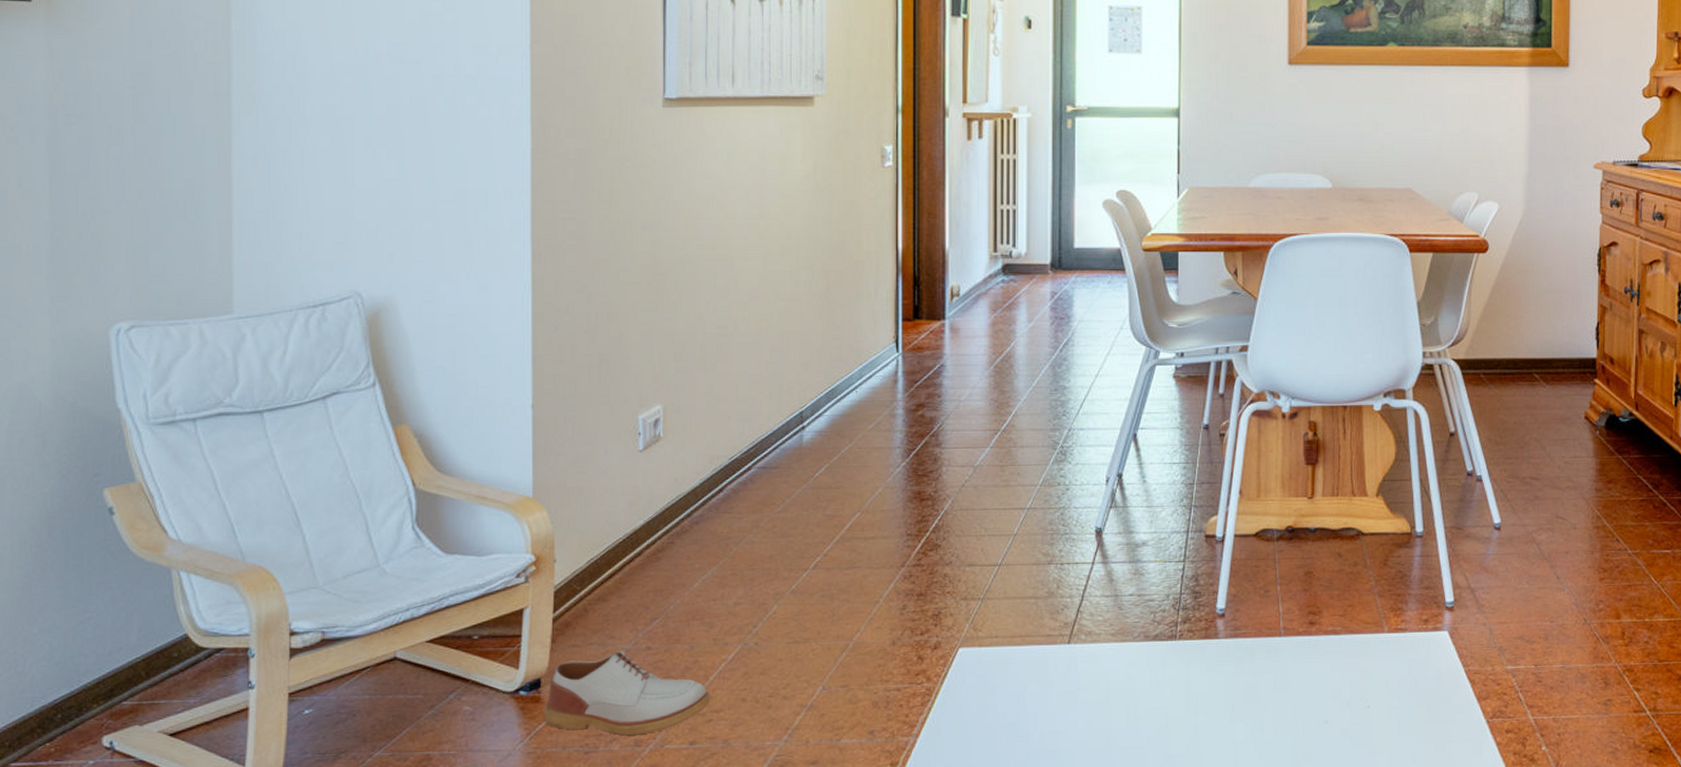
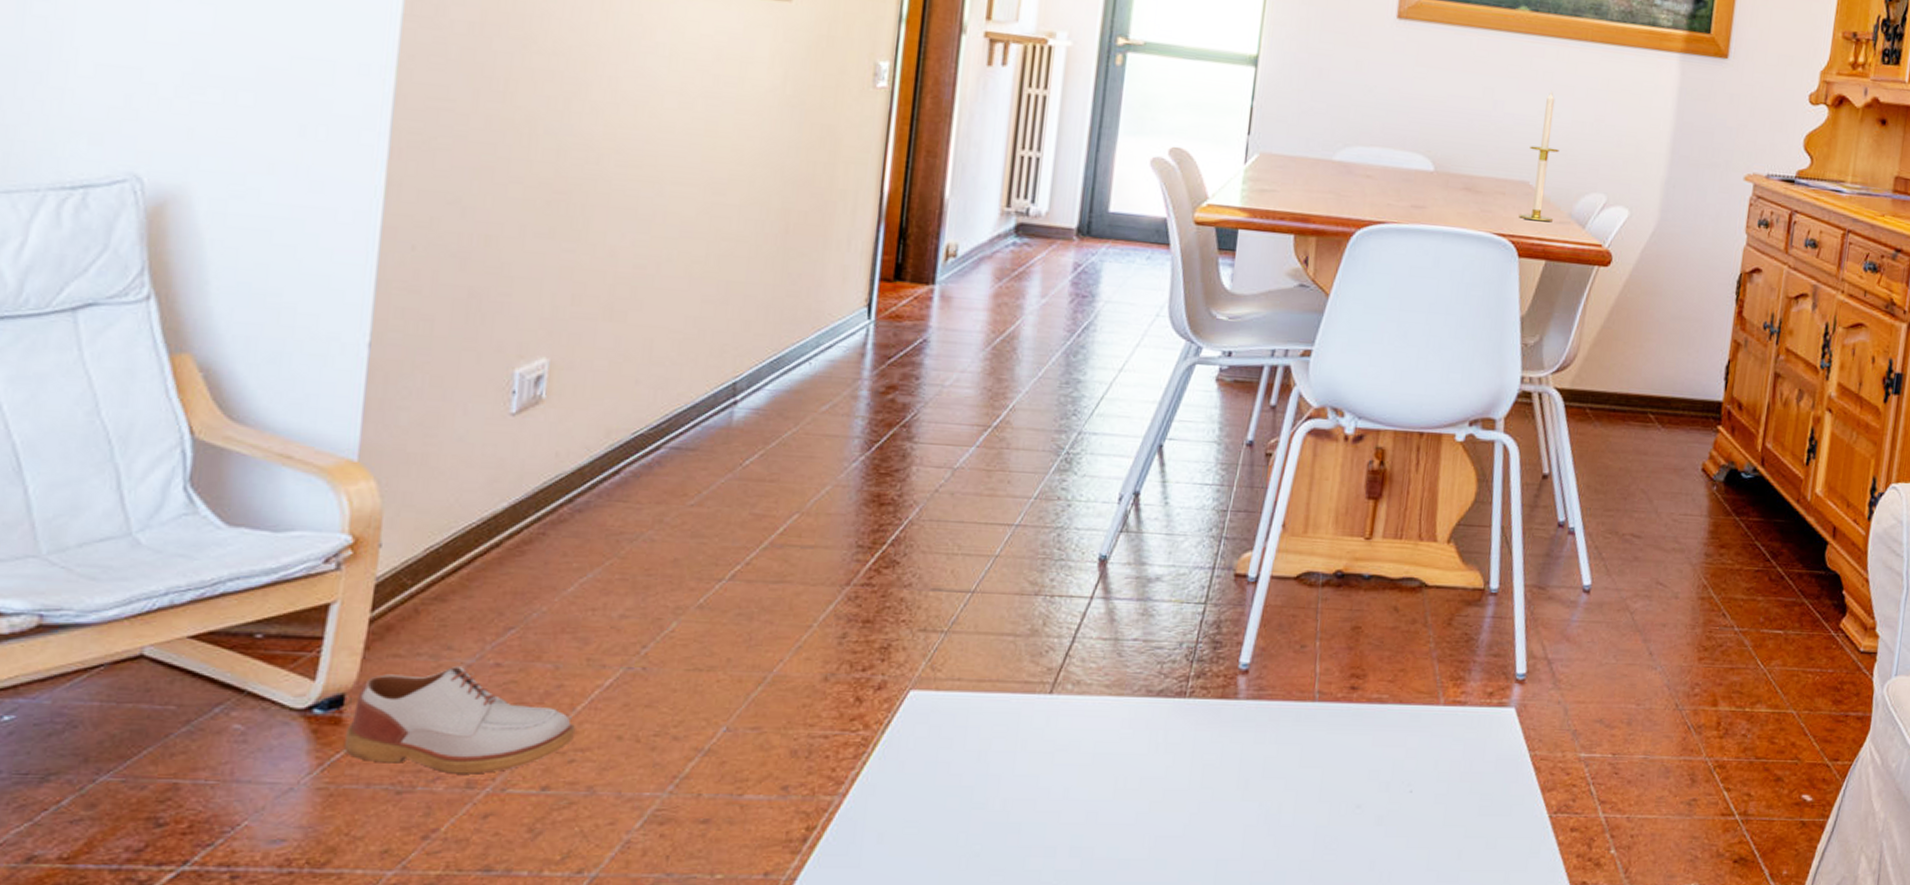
candle: none [1406,110,1436,221] -> present [1518,90,1559,222]

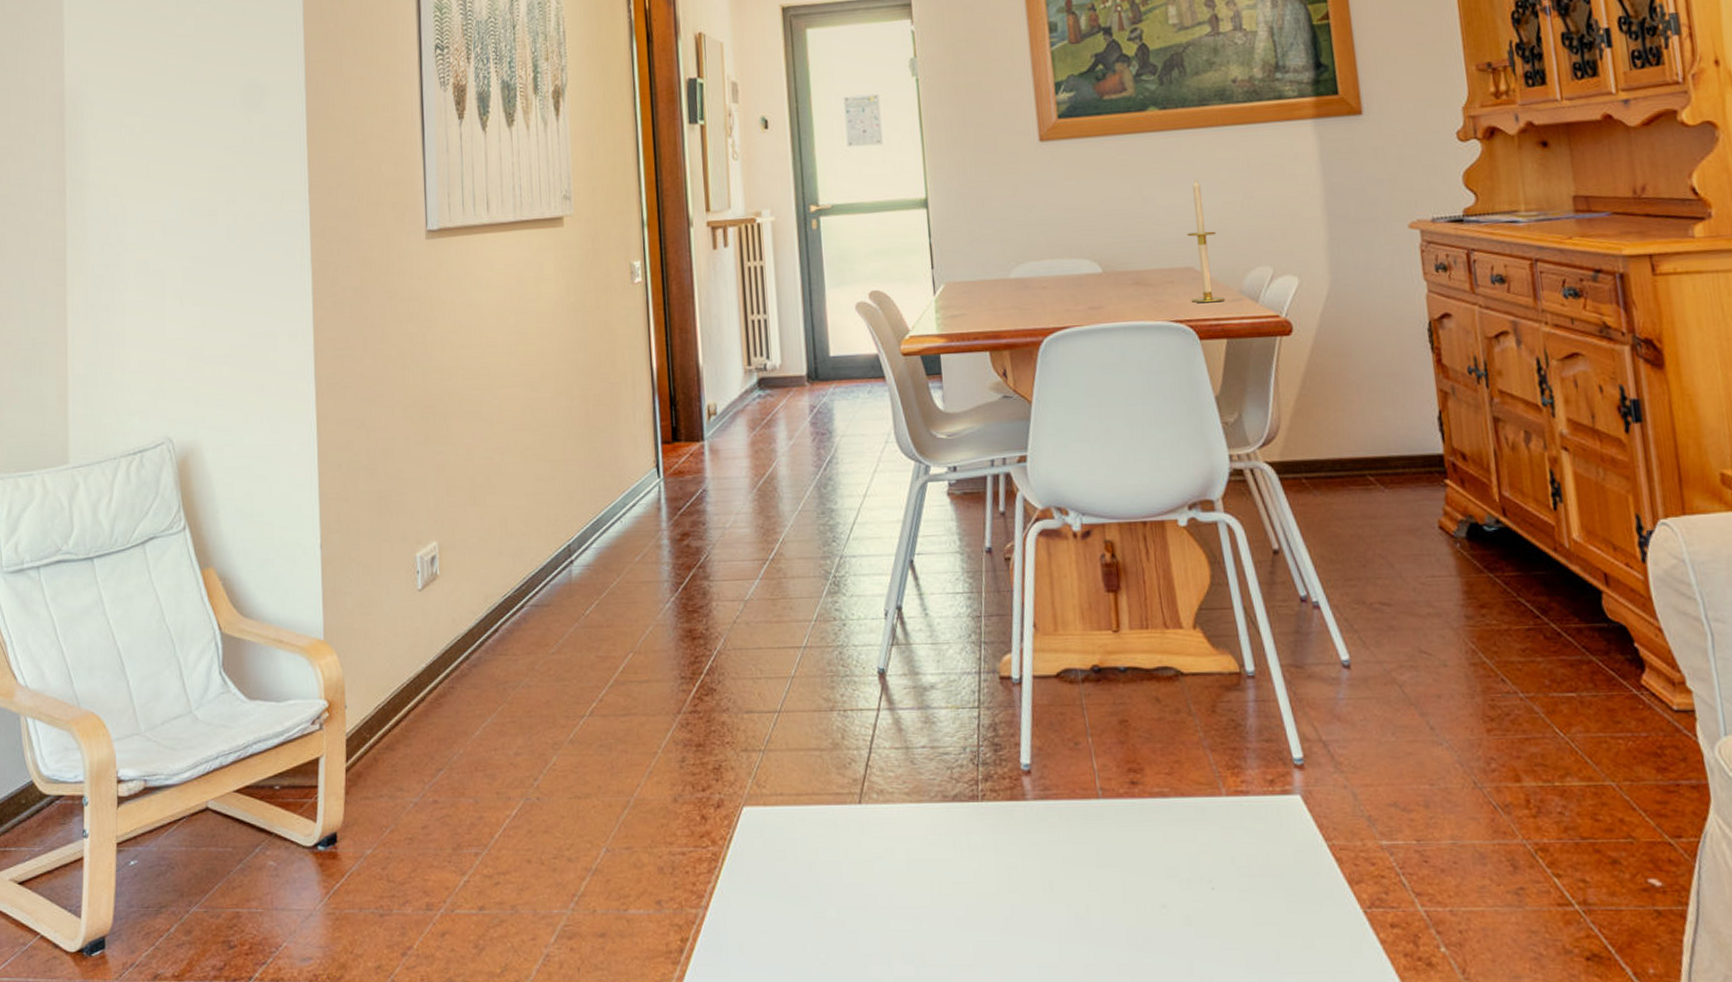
shoe: present [343,667,576,774] -> none [340,805,497,898]

